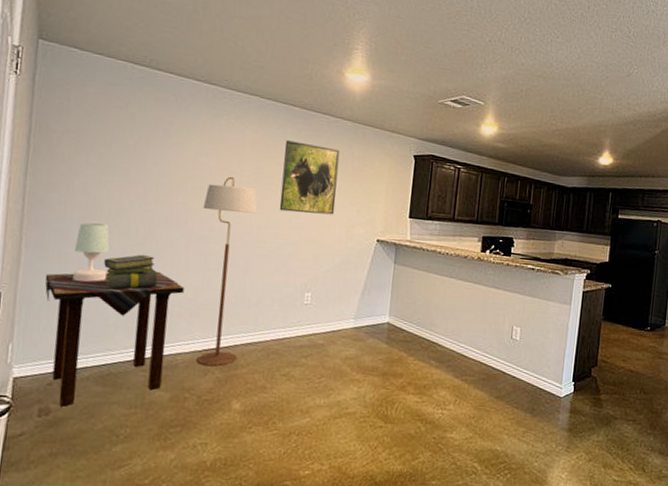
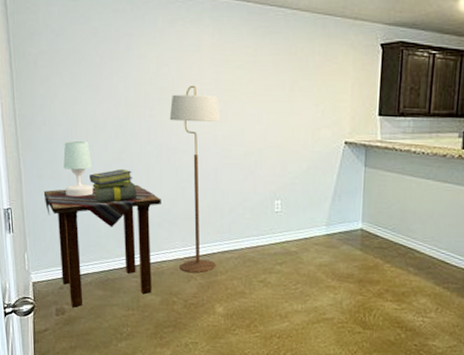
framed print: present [279,140,340,215] -> none [242,41,299,118]

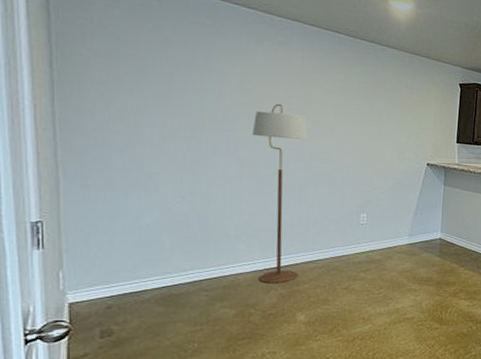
side table: present [43,184,161,307] -> none [89,197,240,327]
table lamp: present [63,140,94,197] -> none [119,149,158,209]
stack of books: present [89,168,136,203] -> none [153,180,211,216]

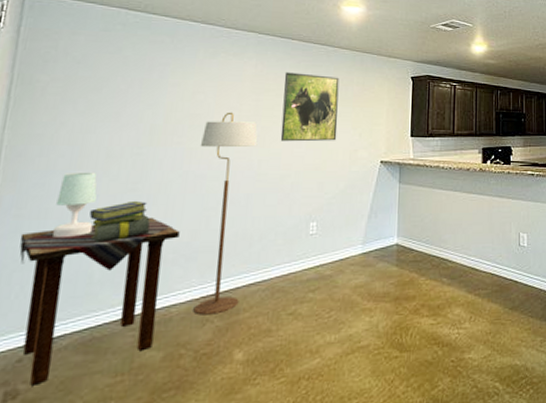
side table: none [89,197,240,327] -> present [19,217,180,386]
table lamp: none [119,149,158,209] -> present [53,172,97,237]
stack of books: none [153,180,211,216] -> present [89,200,150,243]
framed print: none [330,67,388,141] -> present [280,72,339,142]

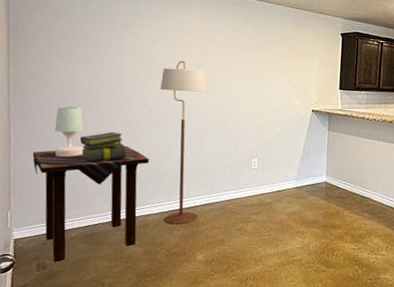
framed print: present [280,72,339,142] -> none [225,26,275,90]

